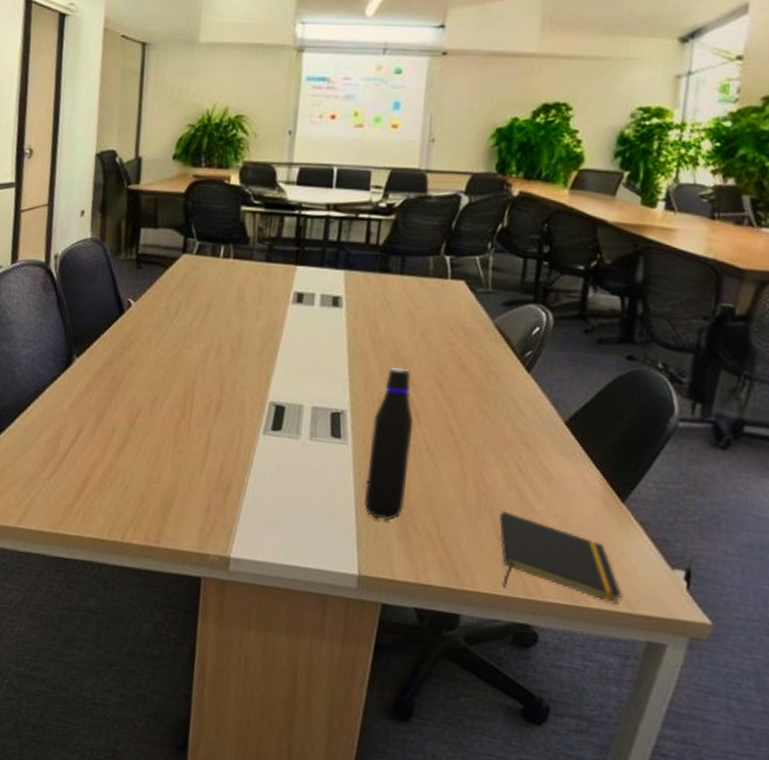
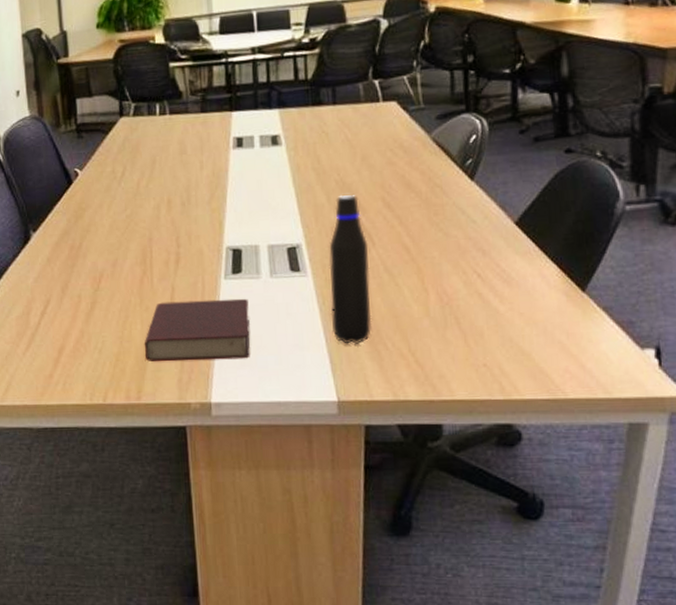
book: none [171,448,284,519] -> present [144,298,250,362]
notepad: present [499,511,621,604] -> none [466,317,596,392]

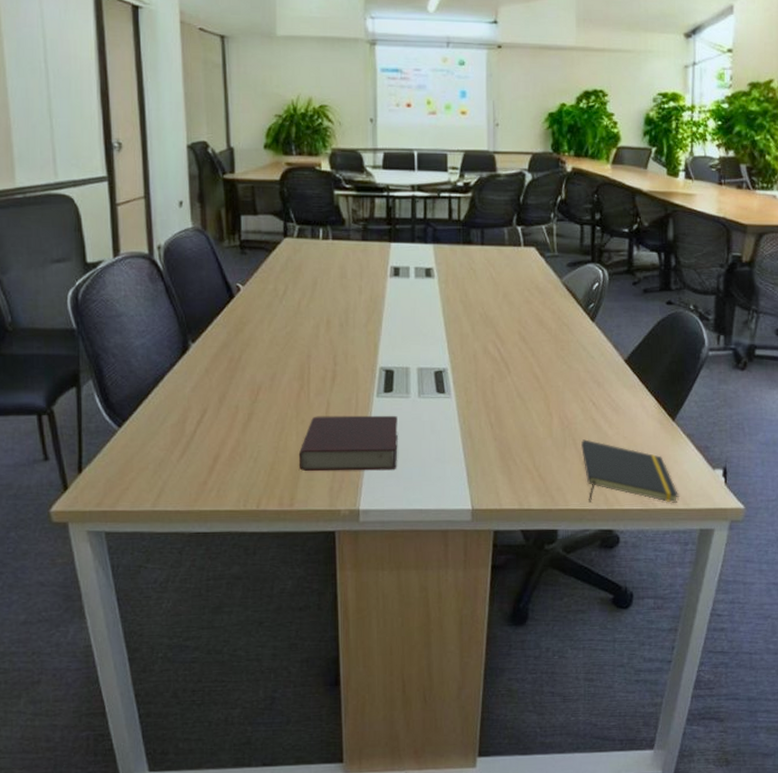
water bottle: present [329,195,372,344] -> none [470,327,505,459]
notepad: none [466,317,596,392] -> present [581,439,678,503]

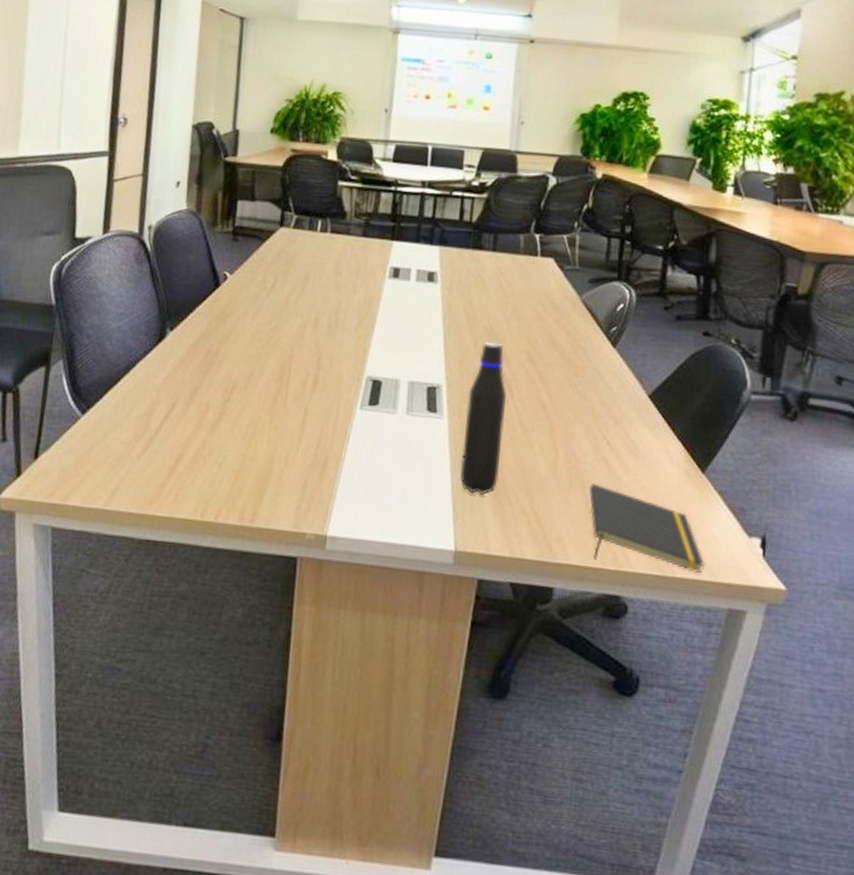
book: present [298,415,398,472] -> none [266,423,381,495]
water bottle: none [470,327,505,459] -> present [459,343,506,495]

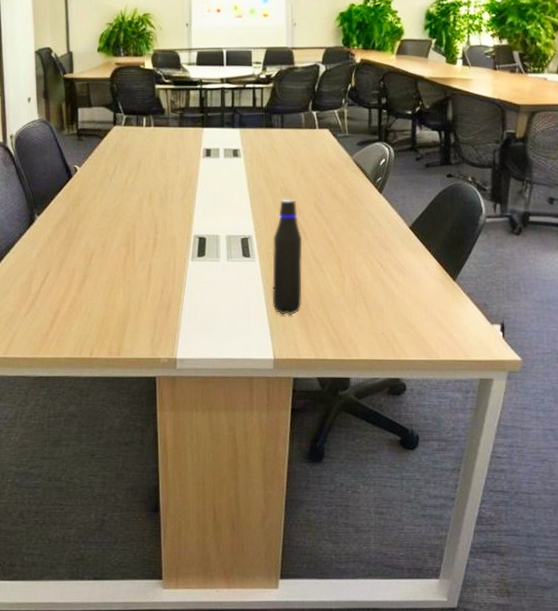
notepad: present [589,483,704,573] -> none [371,297,460,355]

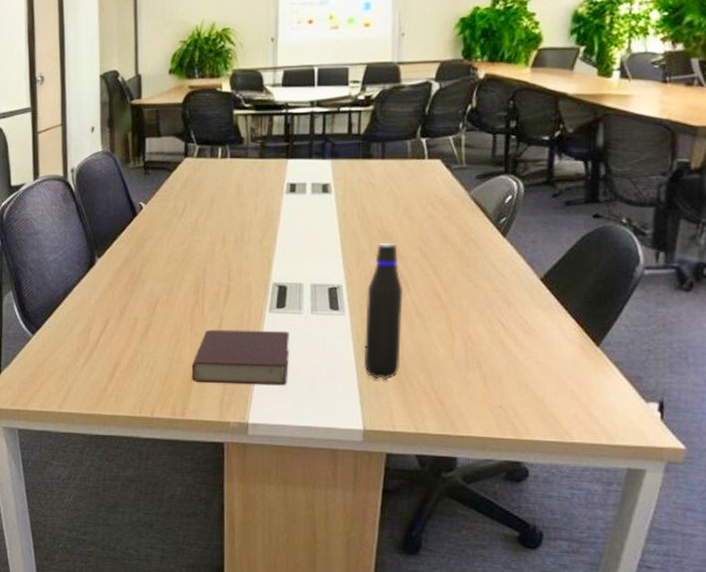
book: none [125,276,210,325] -> present [191,329,289,386]

